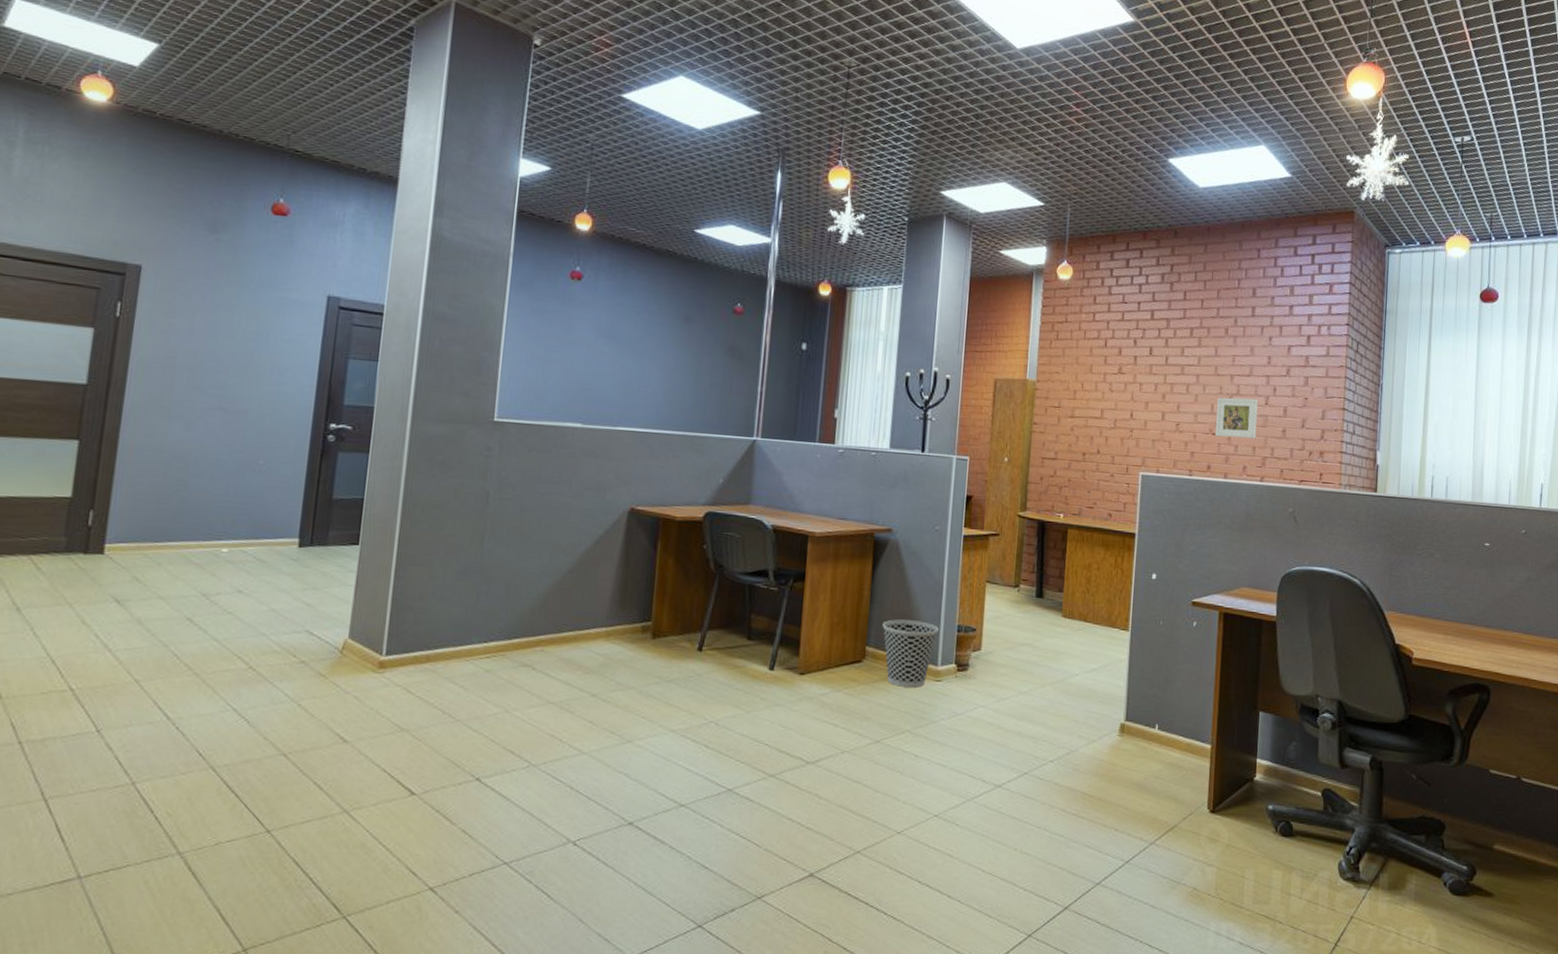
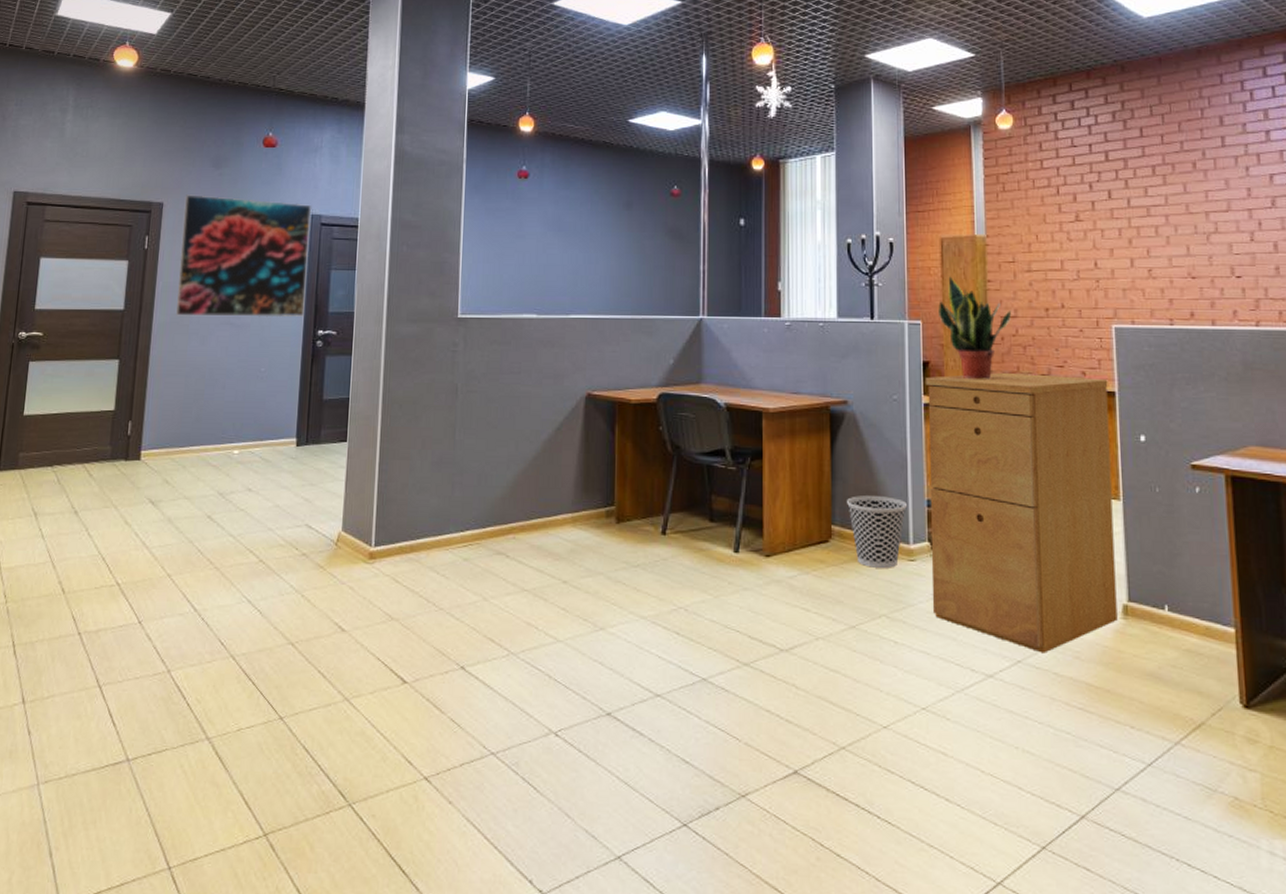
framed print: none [154,259,329,407] -> present [176,195,312,318]
filing cabinet: none [952,509,1130,766] -> present [926,372,1118,654]
potted plant: none [986,416,1053,517] -> present [939,276,1012,380]
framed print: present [1214,397,1259,439] -> none [1192,235,1245,280]

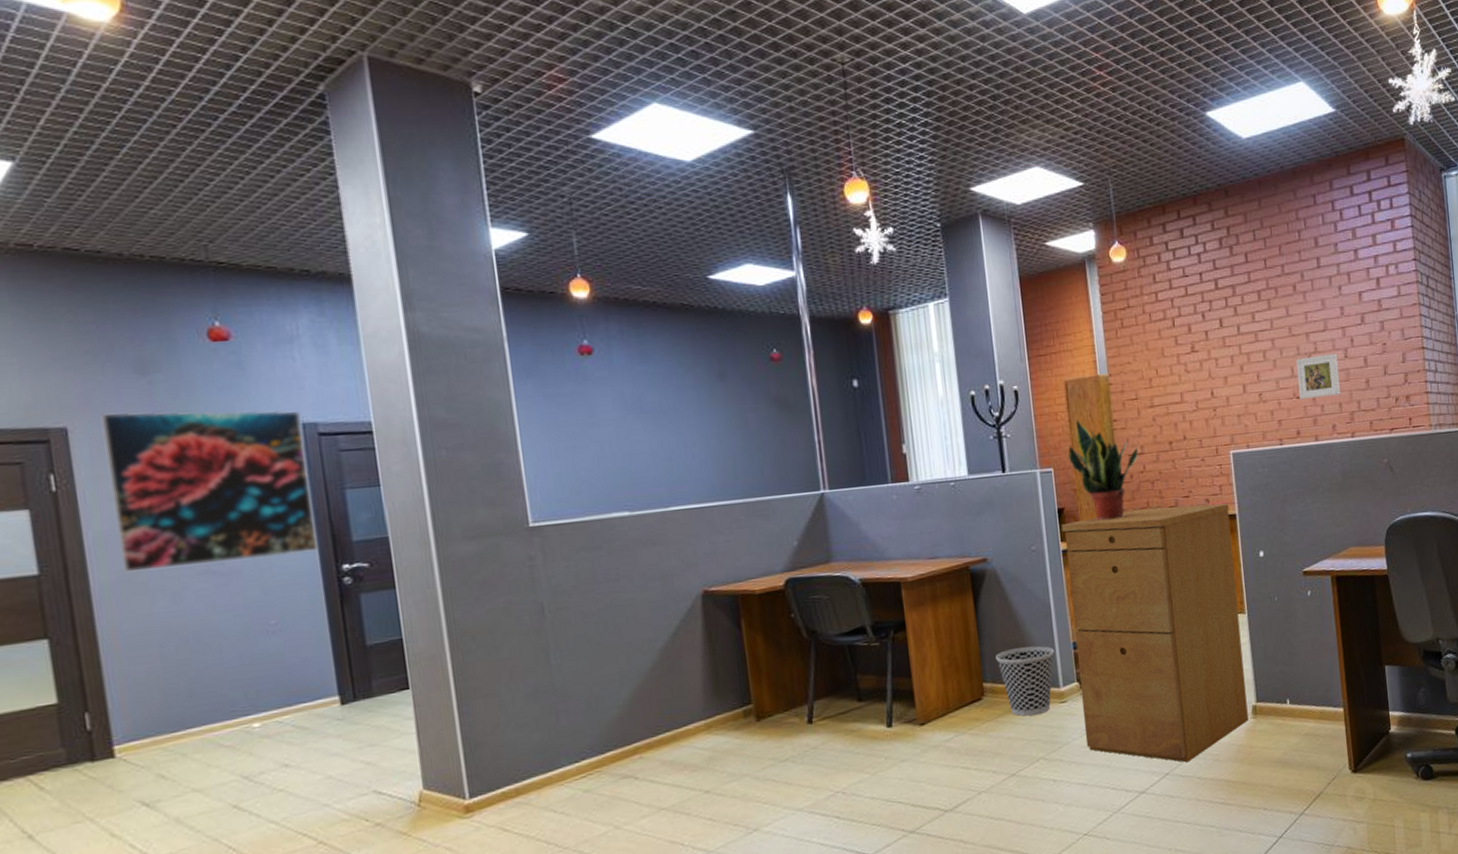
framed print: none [1192,235,1245,280] -> present [1295,353,1341,400]

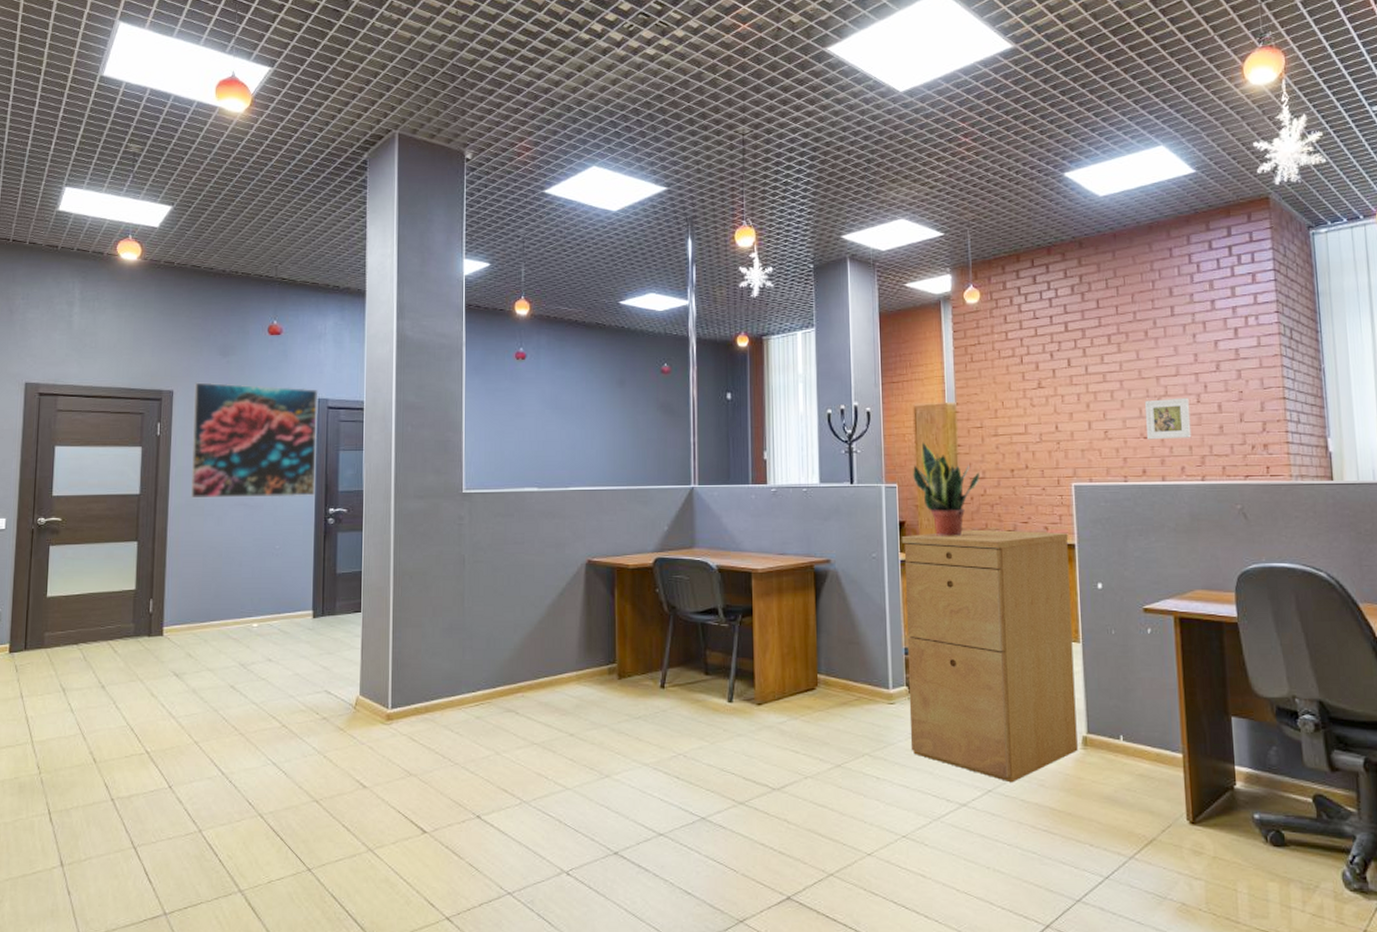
wastebasket: present [996,645,1054,717] -> none [831,646,886,711]

